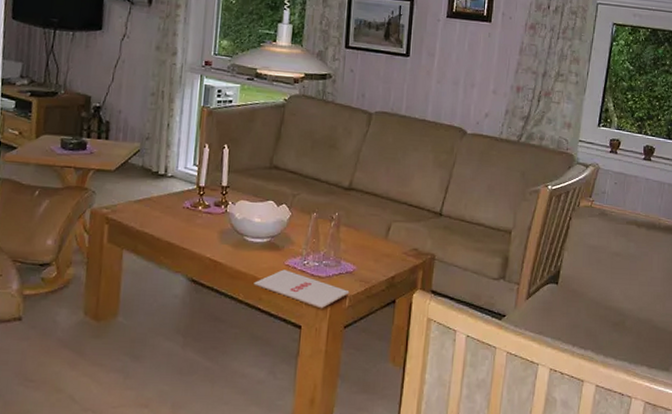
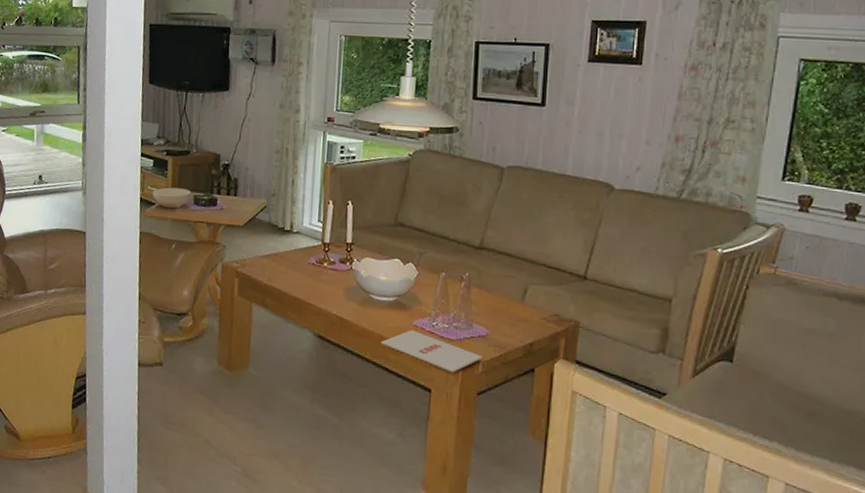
bowl: none [13,130,58,153] -> present [152,187,191,209]

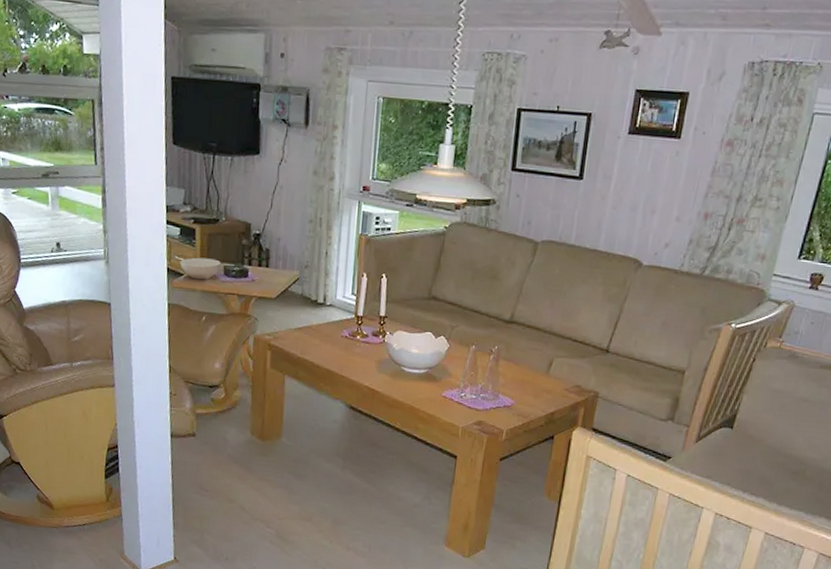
magazine: present [381,330,483,373] -> none [410,400,507,441]

